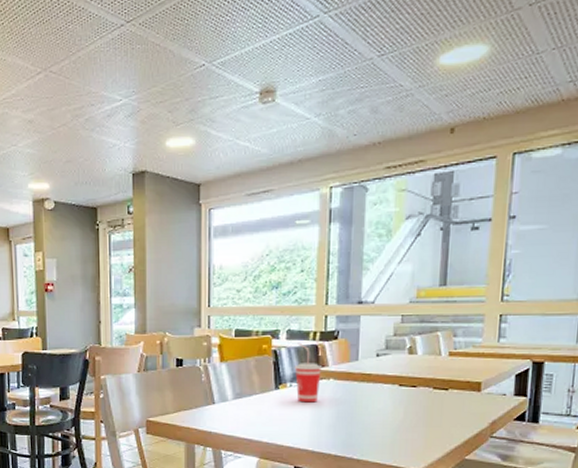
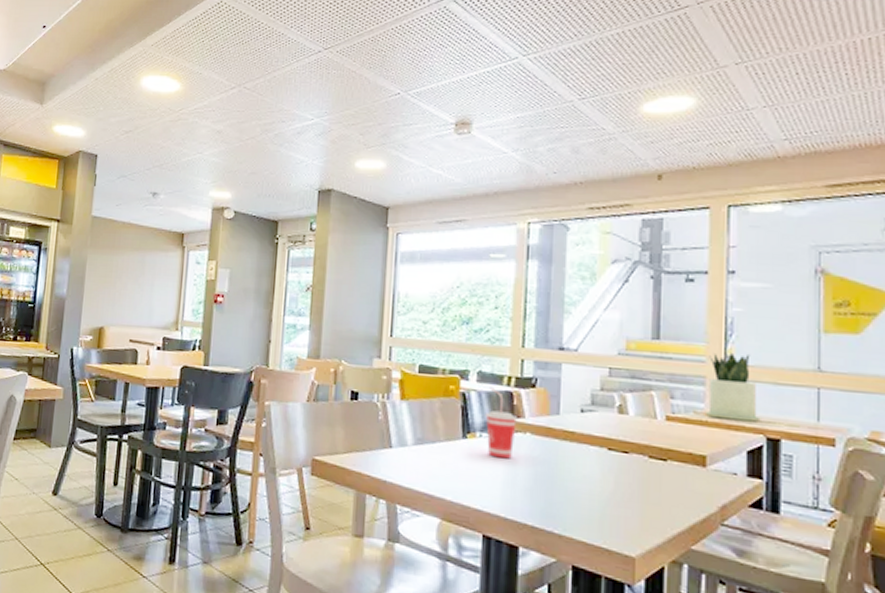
planter: none [482,292,529,350] -> present [704,353,761,422]

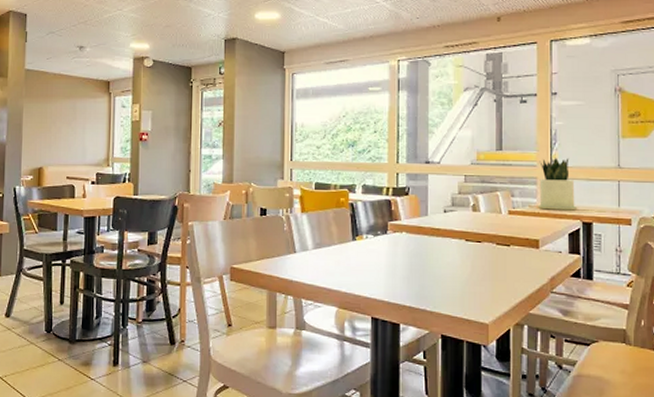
beverage cup: present [485,386,517,459] -> none [369,196,395,254]

